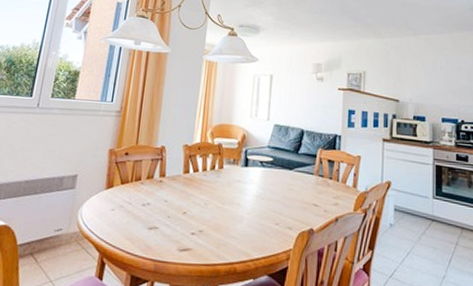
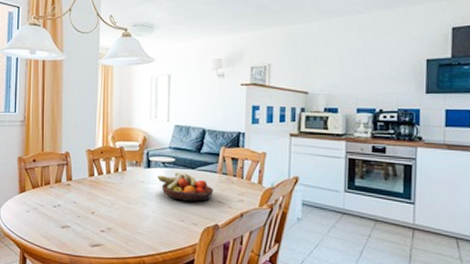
fruit bowl: none [254,172,310,204] -> present [157,172,214,202]

